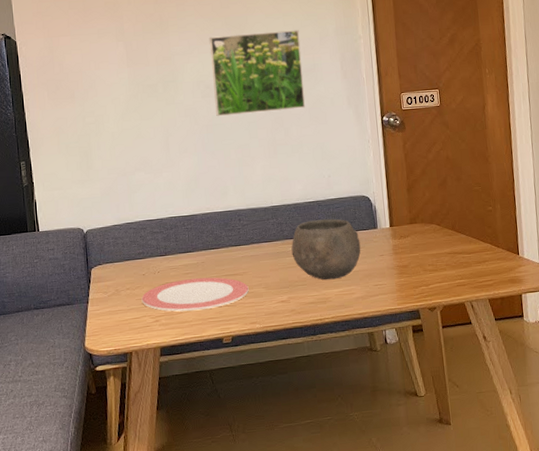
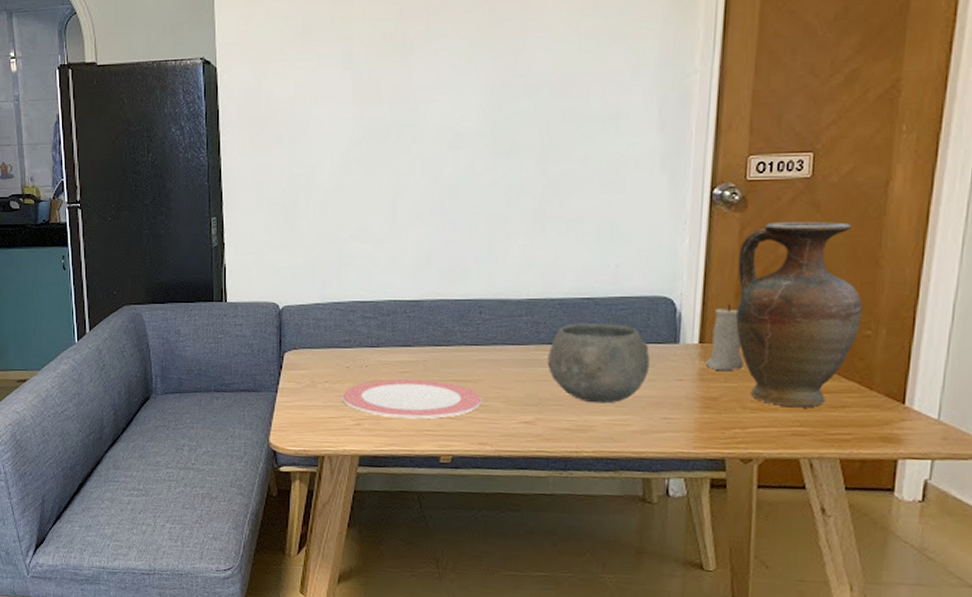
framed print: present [209,30,305,116] -> none [465,58,601,174]
candle: none [395,197,421,246] -> present [704,304,744,372]
vase: none [405,135,485,266] -> present [736,222,863,408]

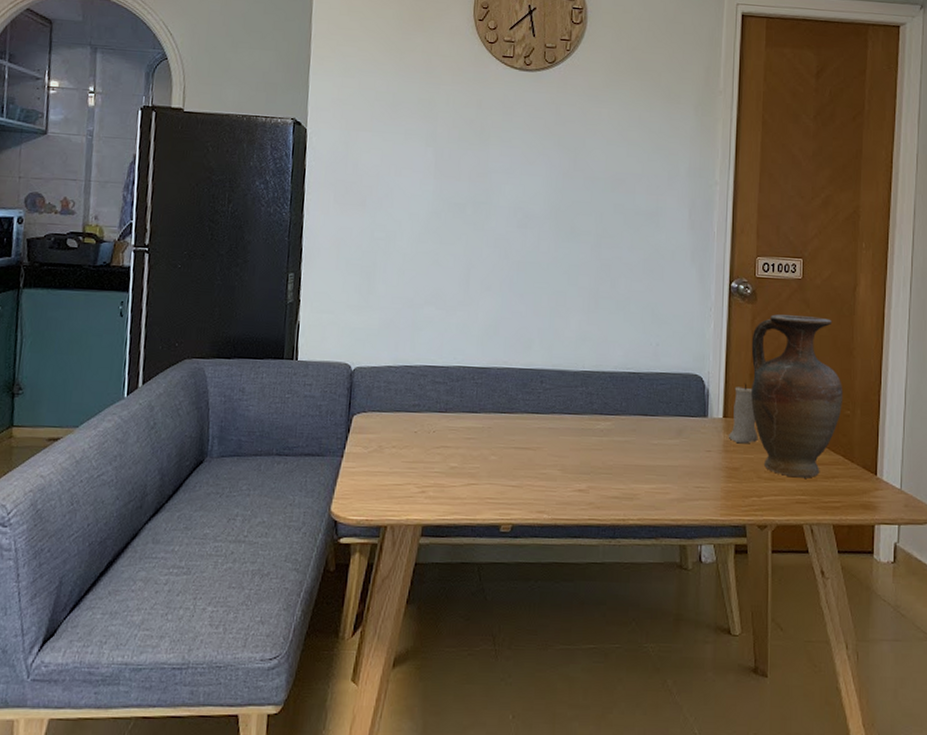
plate: present [342,379,482,419] -> none [408,445,541,487]
bowl: present [547,323,650,404] -> none [599,395,685,473]

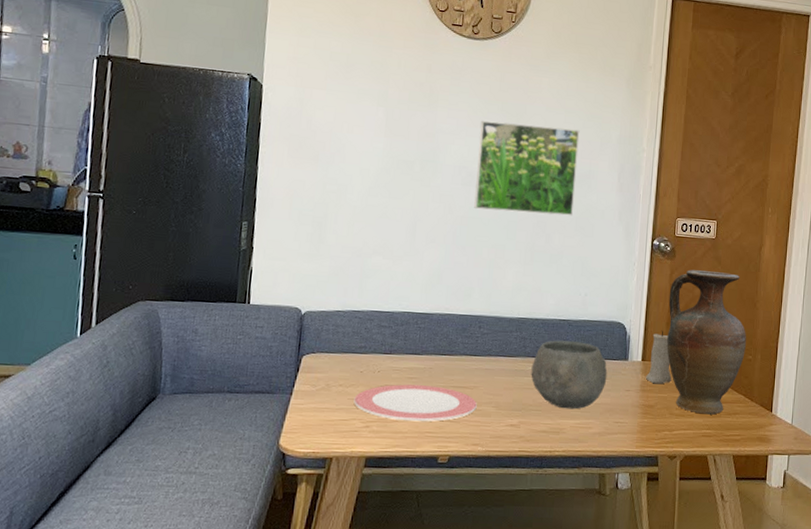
plate: none [408,445,541,487] -> present [354,384,477,422]
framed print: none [531,157,645,258] -> present [474,120,580,216]
bowl: none [599,395,685,473] -> present [531,340,608,409]

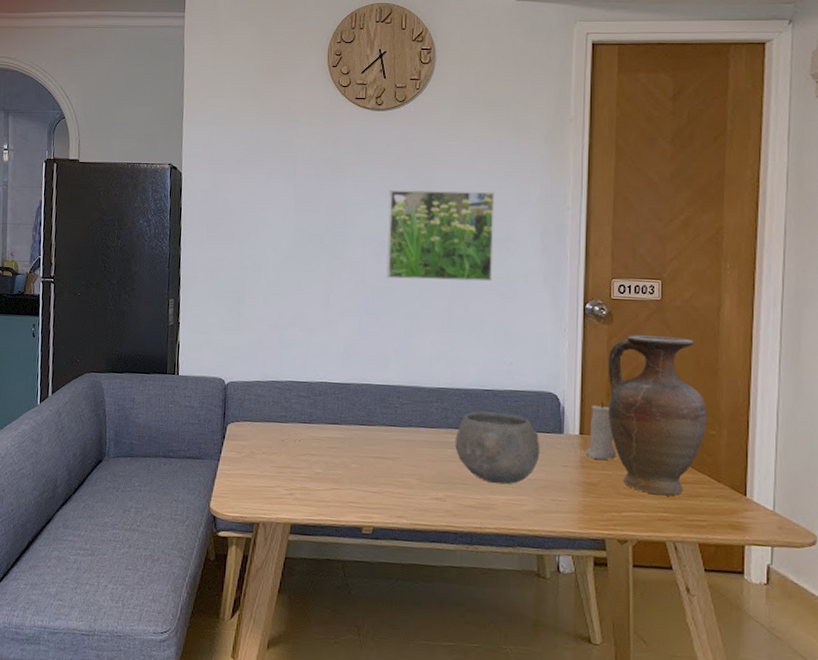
plate: present [354,384,477,422] -> none [277,453,399,492]

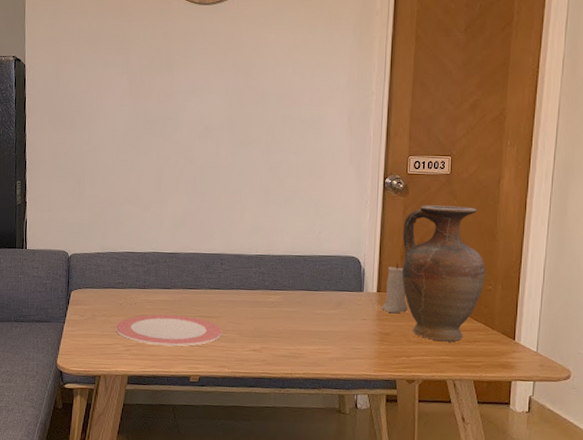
plate: none [277,453,399,492] -> present [115,314,222,346]
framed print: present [386,189,495,282] -> none [211,78,308,160]
bowl: present [455,411,540,485] -> none [270,274,343,337]

